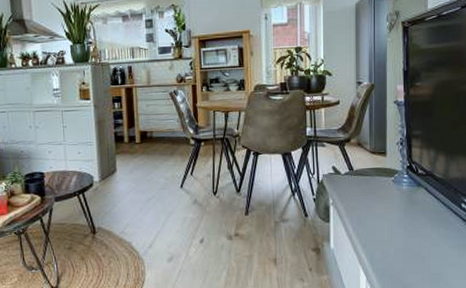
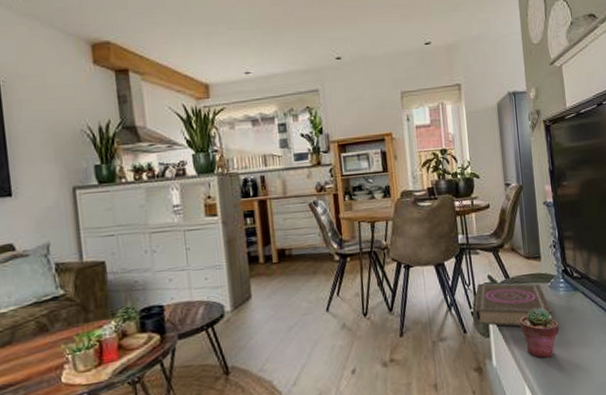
book: none [316,173,393,215] -> present [474,283,552,327]
potted succulent: none [359,199,399,245] -> present [519,307,559,358]

